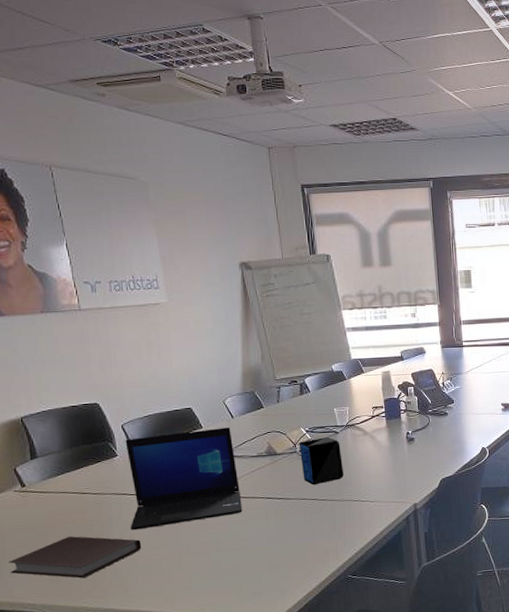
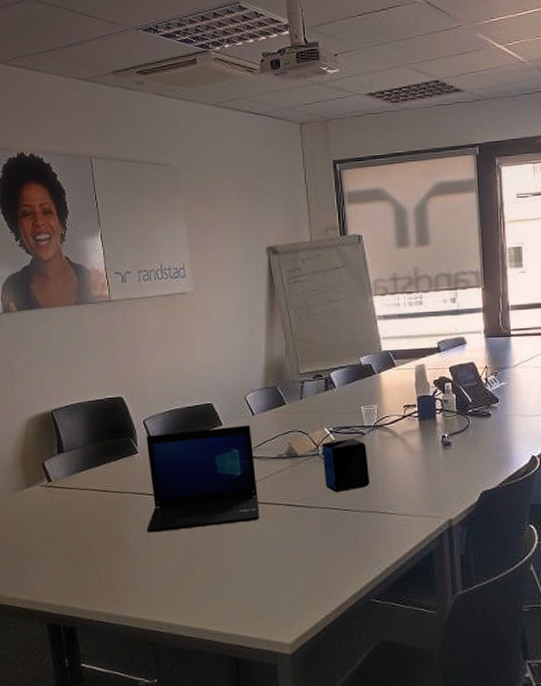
notebook: present [7,536,142,579] -> none [31,536,157,581]

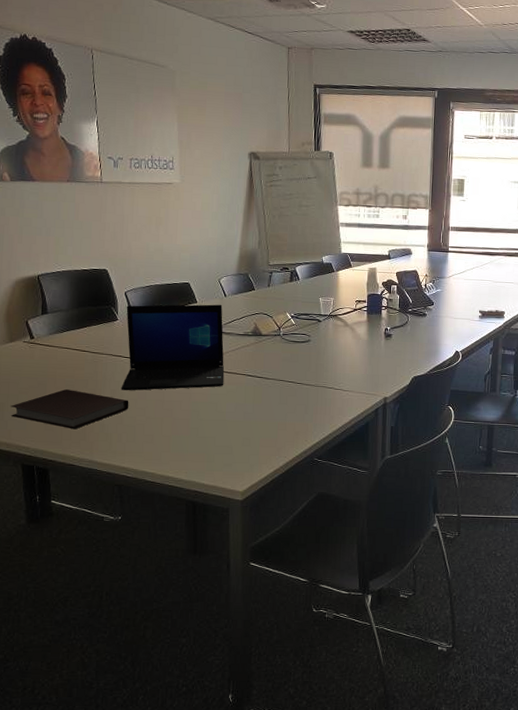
notebook: none [31,536,157,581] -> present [10,389,129,430]
speaker: present [321,439,369,493] -> none [283,324,322,369]

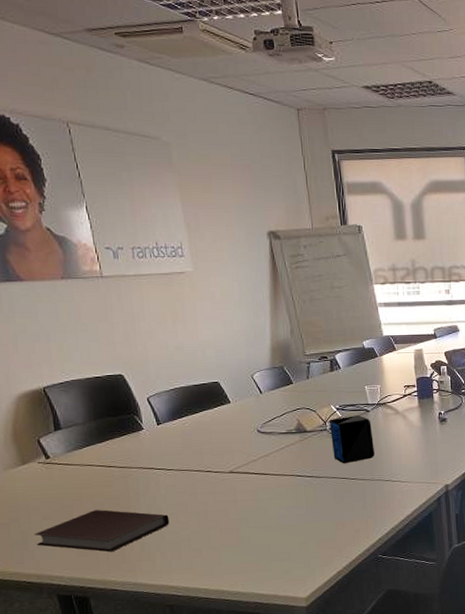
laptop: present [121,304,225,391] -> none [151,403,272,505]
speaker: none [283,324,322,369] -> present [329,415,375,464]

